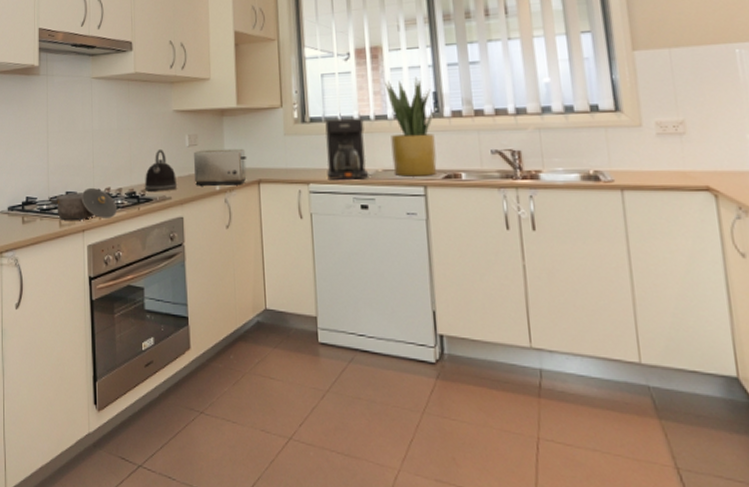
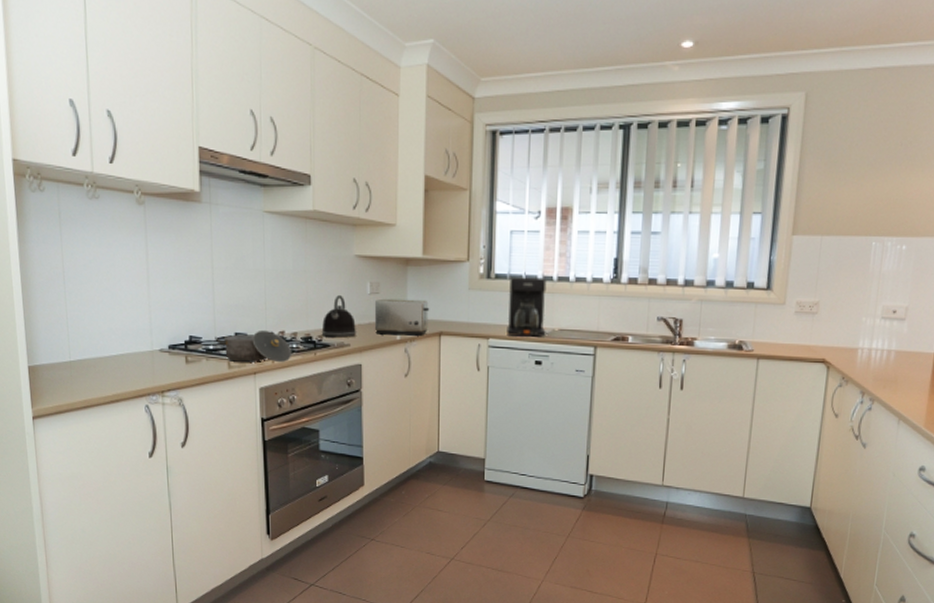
planter: present [385,77,440,177] -> none [569,242,619,338]

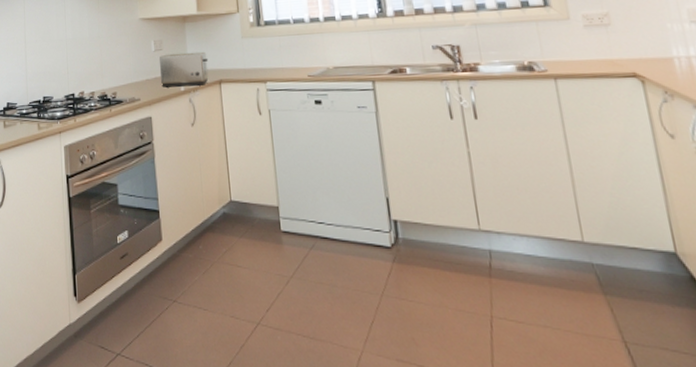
cooking pot: present [215,329,292,363] -> none [27,92,91,123]
kettle: present [321,294,357,338] -> none [115,54,146,94]
coffee maker: present [507,277,547,337] -> none [278,20,321,78]

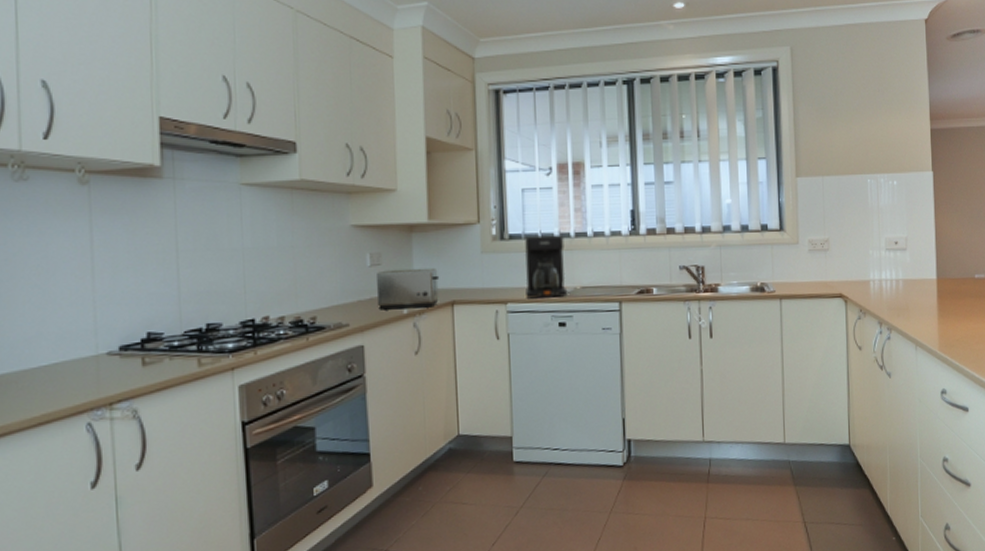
coffee maker: none [278,20,321,78] -> present [525,235,568,299]

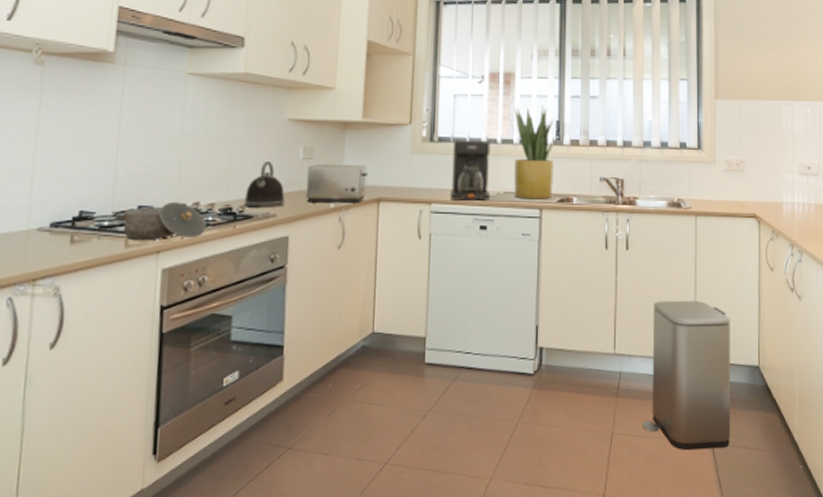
cooking pot: none [180,317,279,358] -> present [112,201,207,239]
kettle: none [314,269,357,319] -> present [243,160,286,208]
planter: none [586,194,636,293] -> present [514,105,561,199]
pedal bin: none [734,383,824,530] -> present [642,300,731,450]

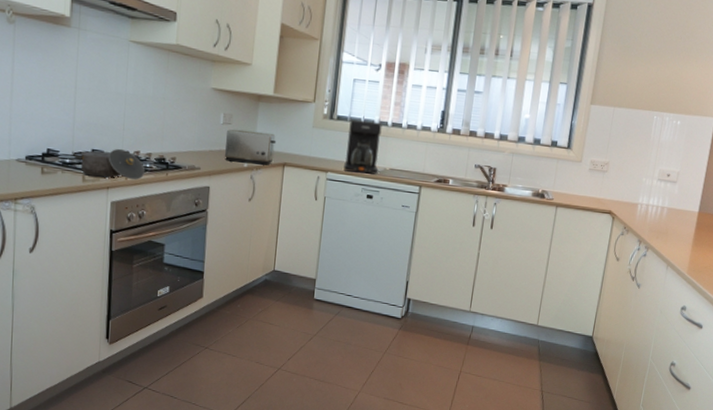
kettle: present [243,160,286,208] -> none [174,122,208,162]
planter: present [514,105,561,199] -> none [398,95,445,179]
pedal bin: present [642,300,731,450] -> none [486,274,574,395]

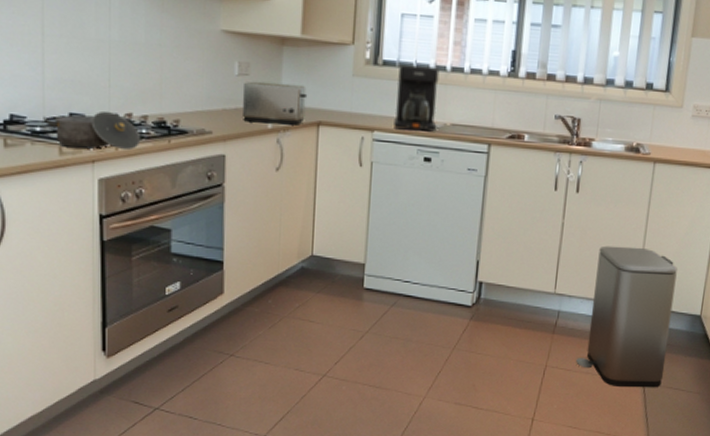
pedal bin: none [486,274,574,395] -> present [576,245,677,387]

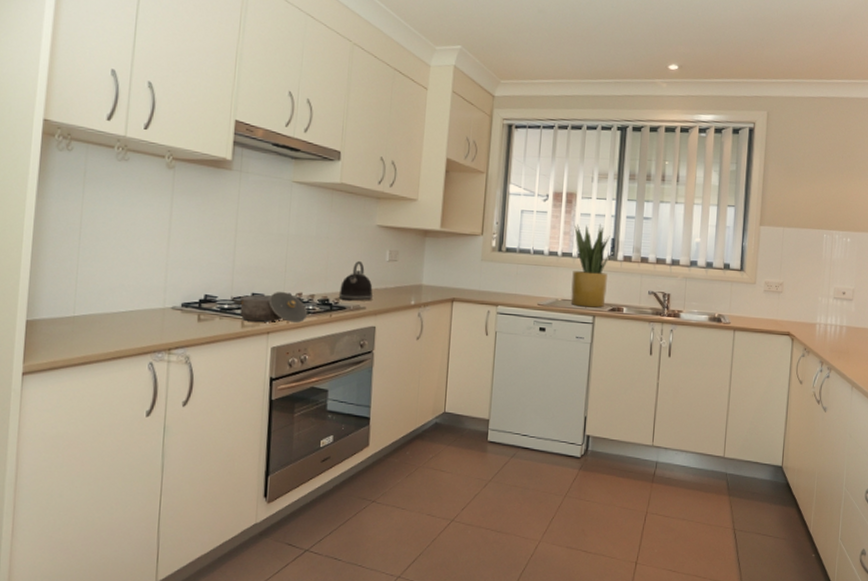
kettle: none [177,73,221,124] -> present [338,260,374,301]
toaster: present [241,81,308,125] -> none [390,265,445,302]
coffee maker: present [394,64,440,132] -> none [514,251,552,306]
planter: none [461,32,517,135] -> present [570,223,615,308]
pedal bin: present [576,245,677,387] -> none [673,403,759,533]

